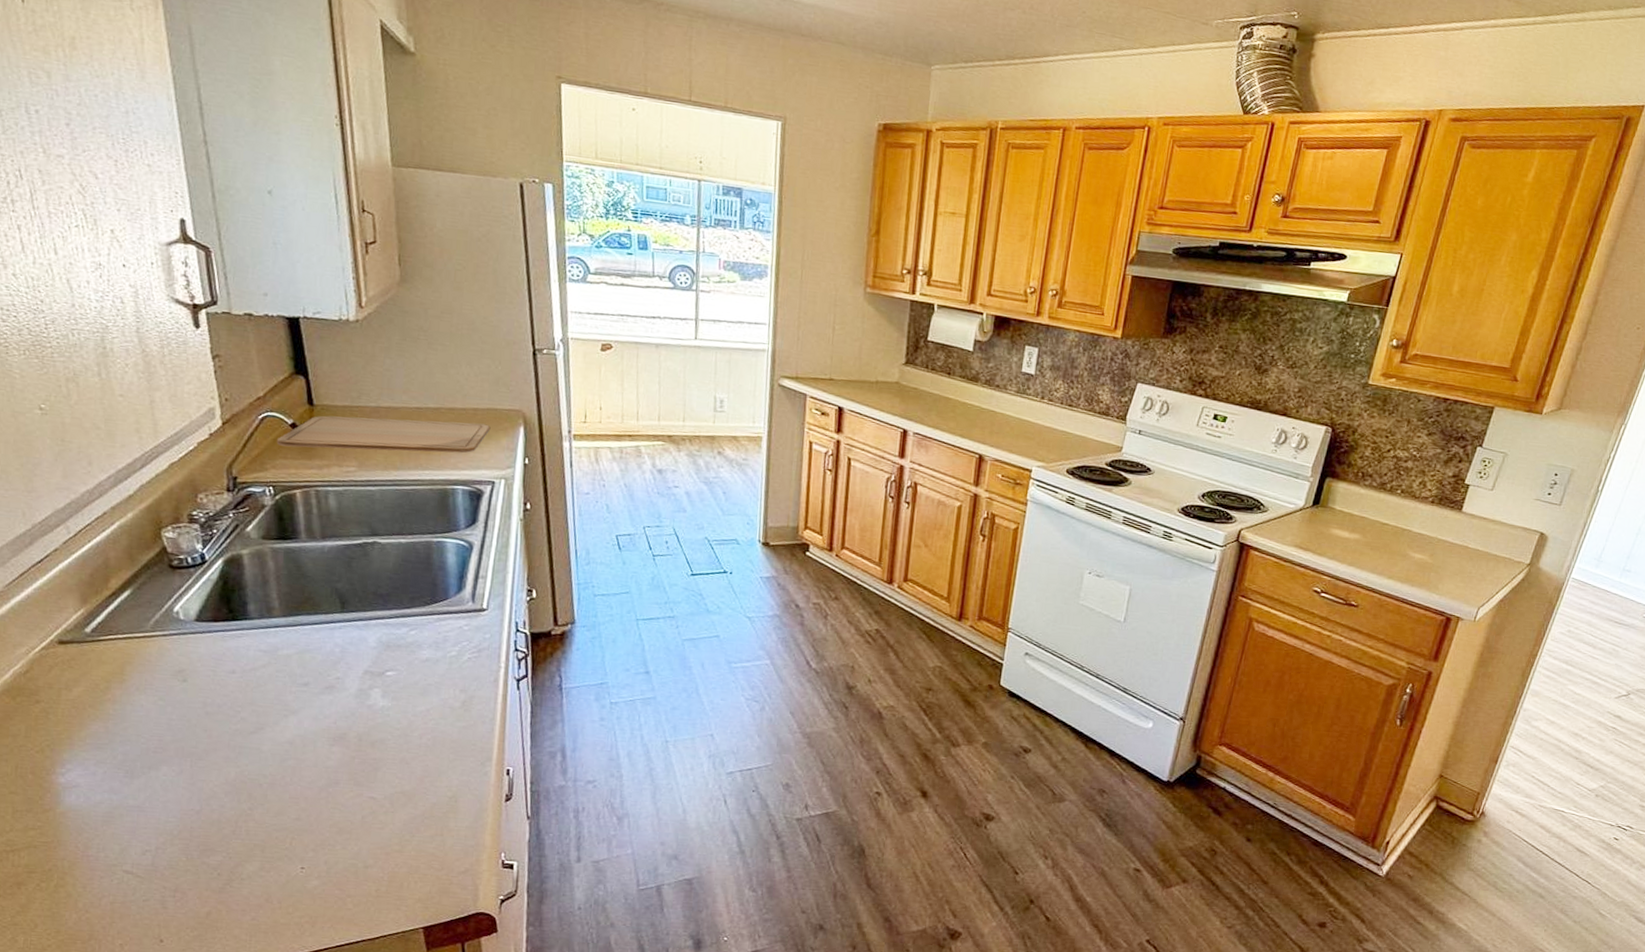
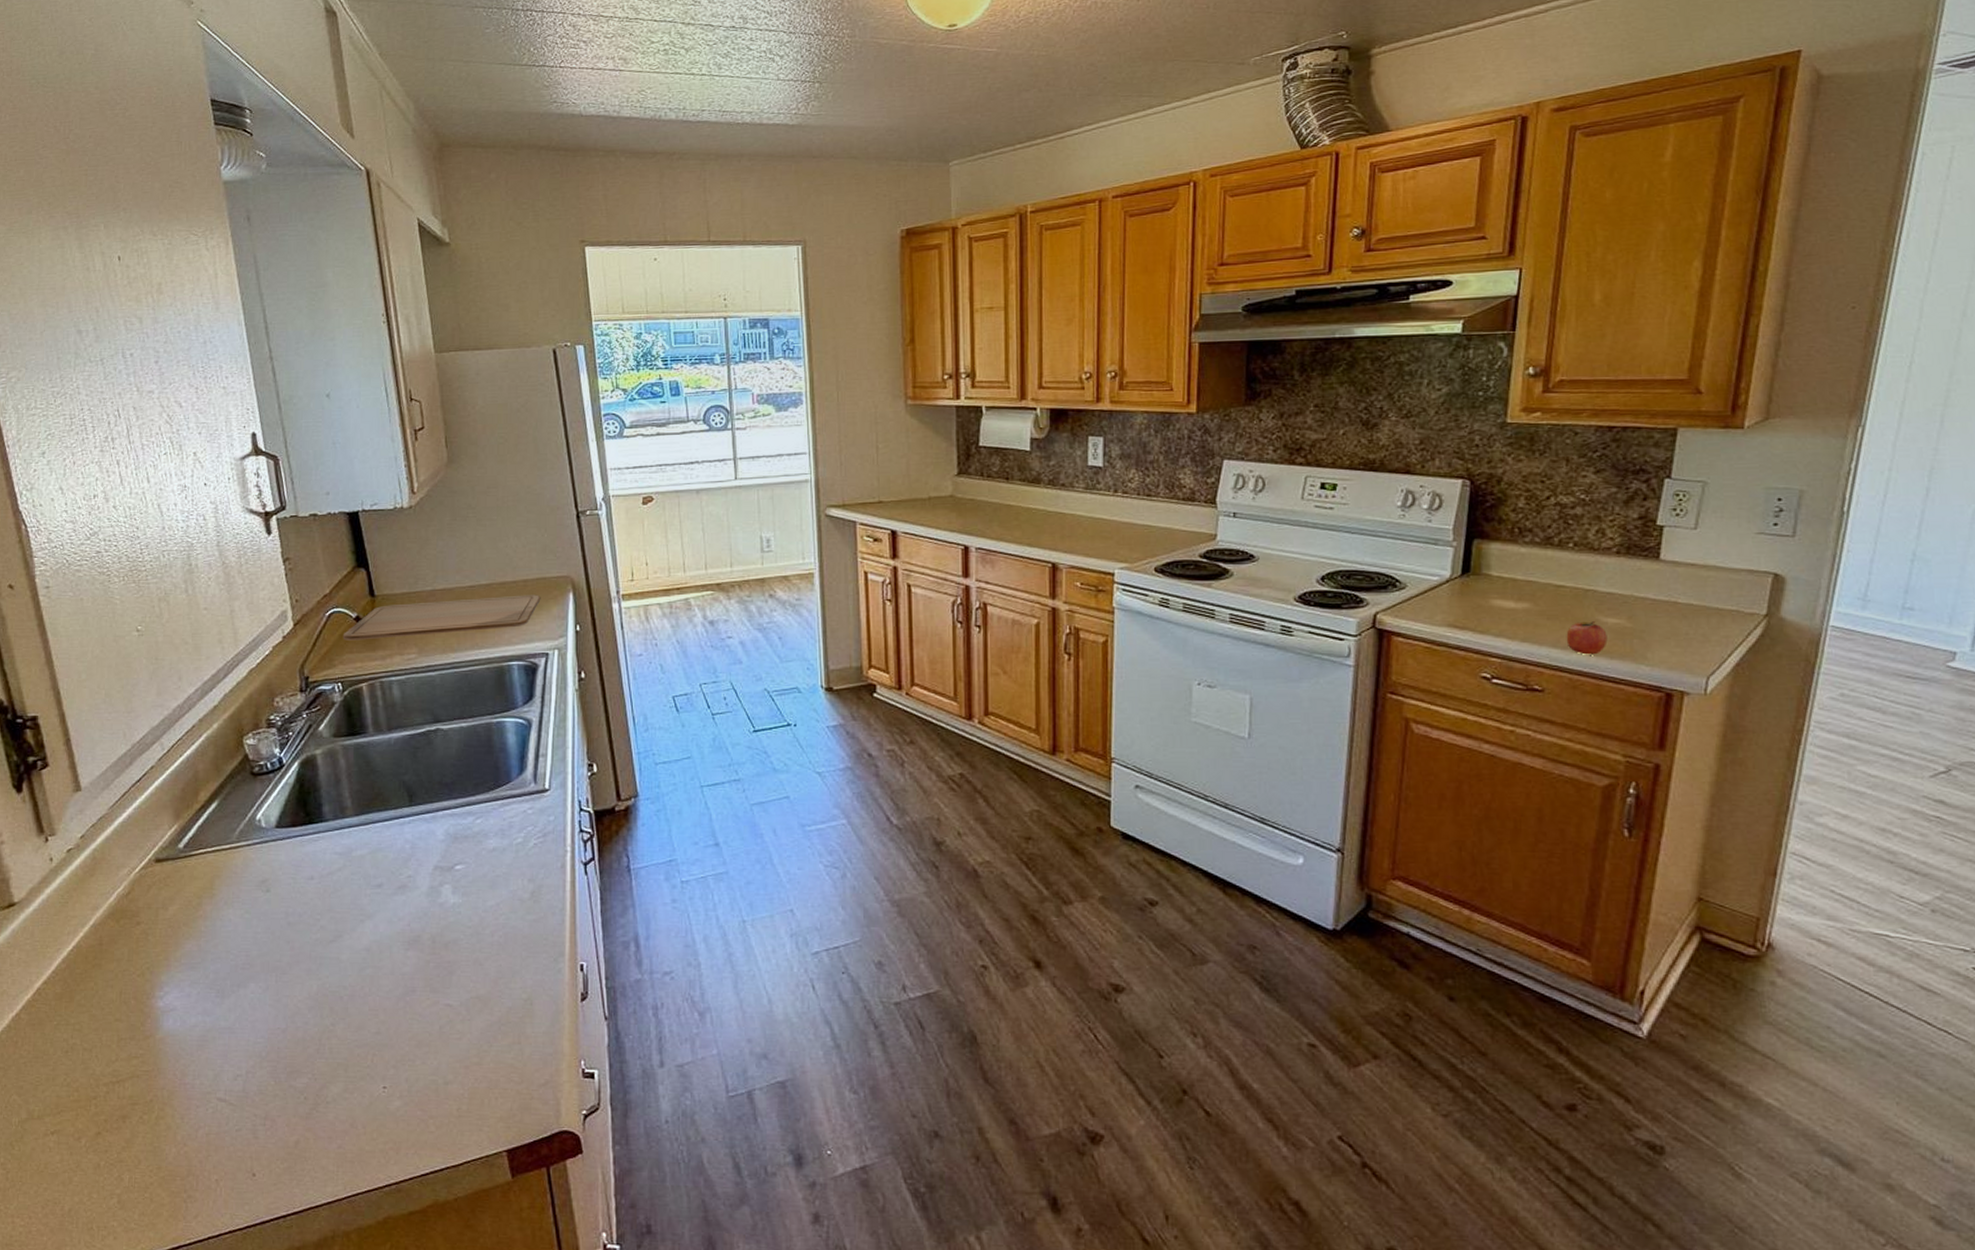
fruit: none [1382,554,1413,582] -> present [1566,621,1608,655]

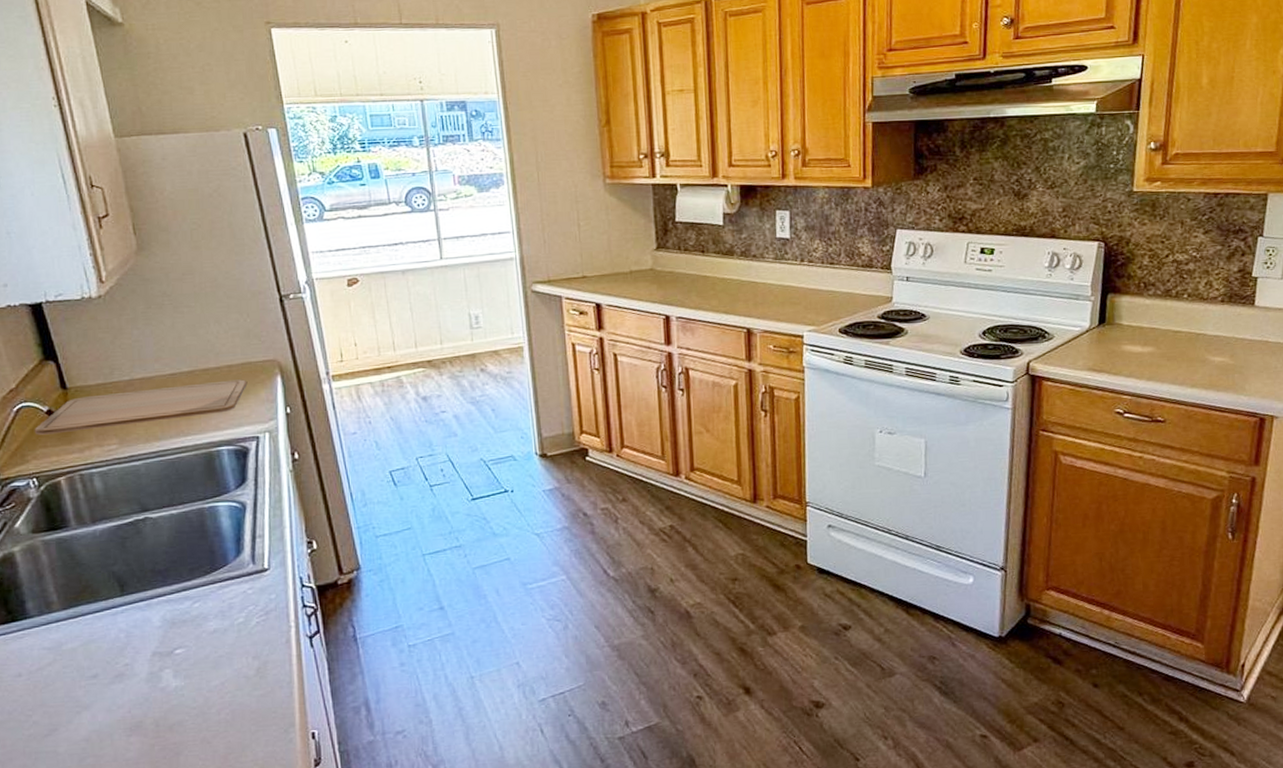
fruit: present [1566,621,1608,655] -> none [1182,360,1215,389]

